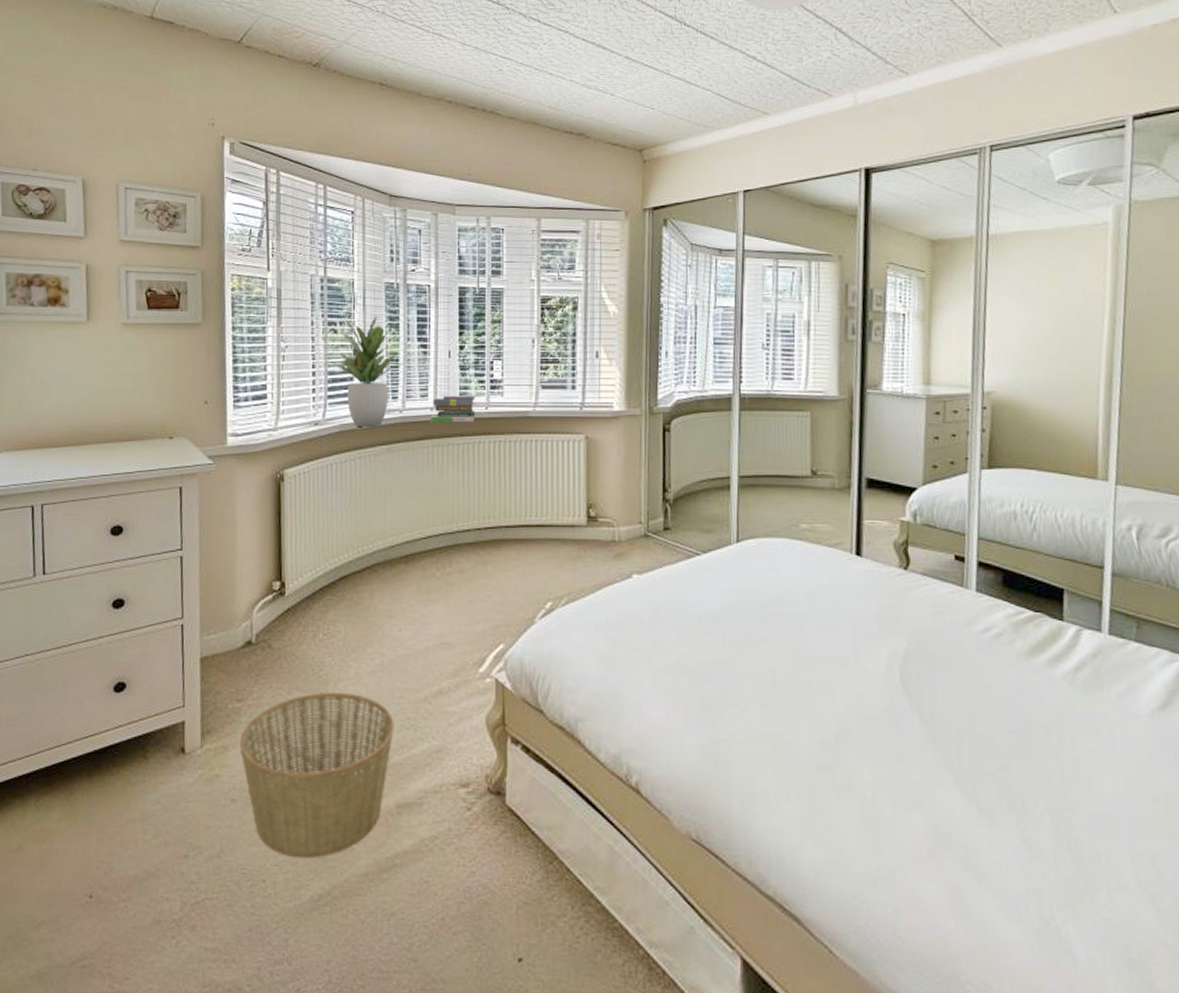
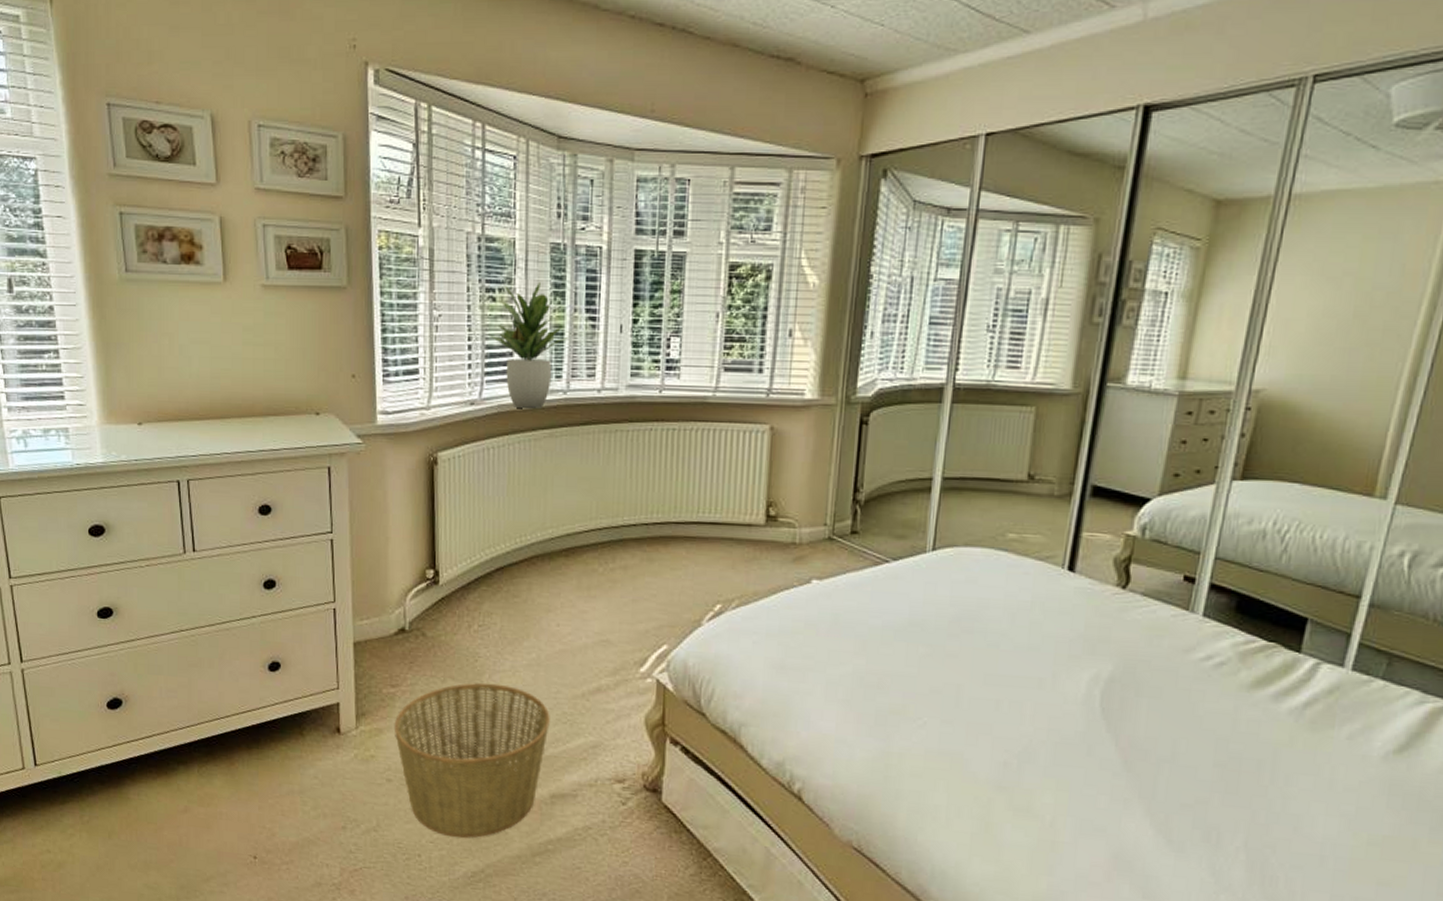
books: present [430,395,476,423] -> none [597,376,649,408]

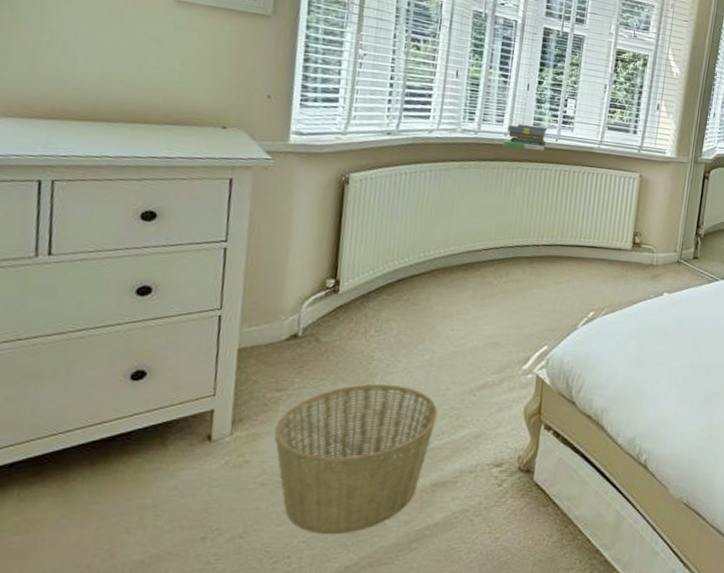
potted plant: present [490,281,570,410] -> none [411,38,484,144]
books: none [597,376,649,408] -> present [503,123,548,151]

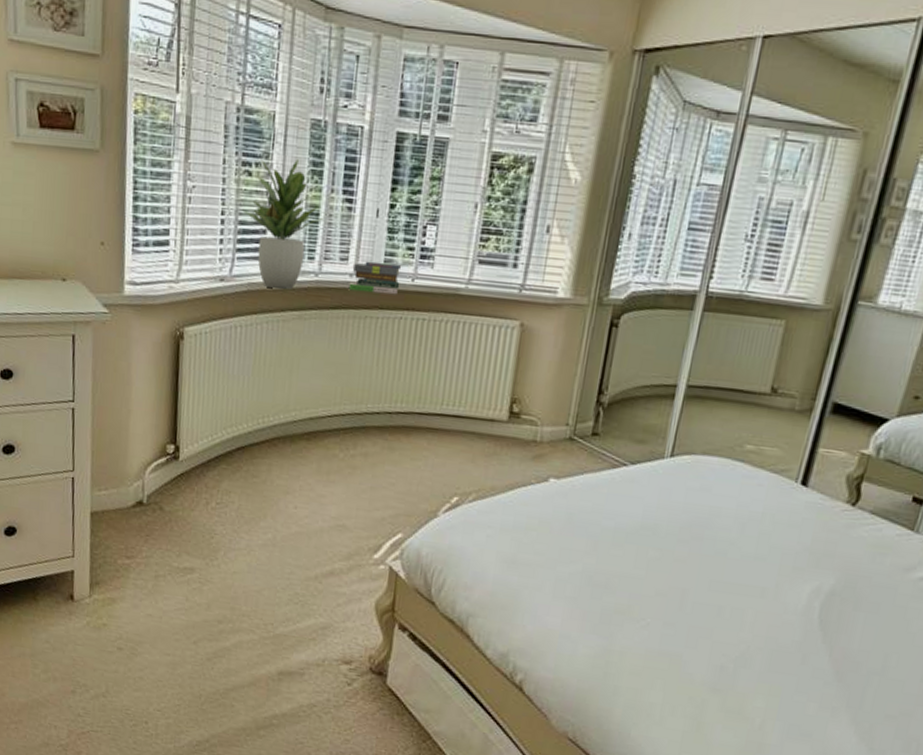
basket: present [274,383,438,534] -> none [127,559,282,709]
potted plant: none [411,38,484,144] -> present [244,158,325,290]

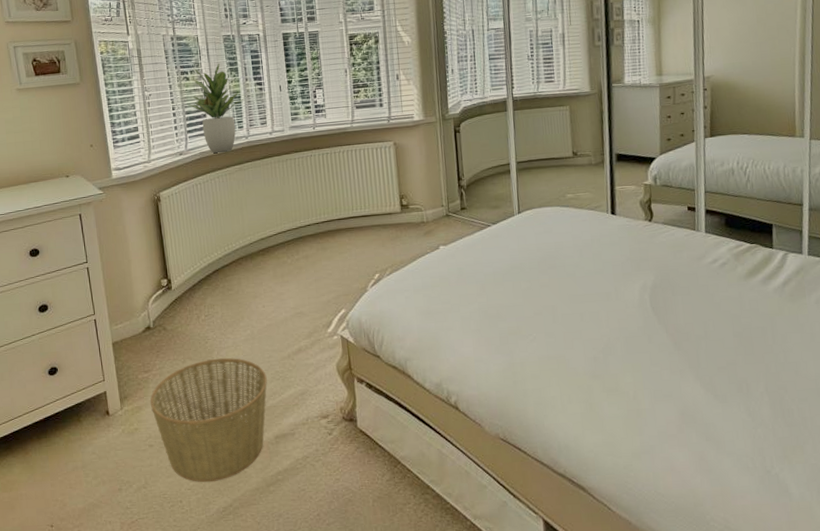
basket: none [127,559,282,709] -> present [150,357,267,482]
books: present [348,261,402,295] -> none [270,119,306,144]

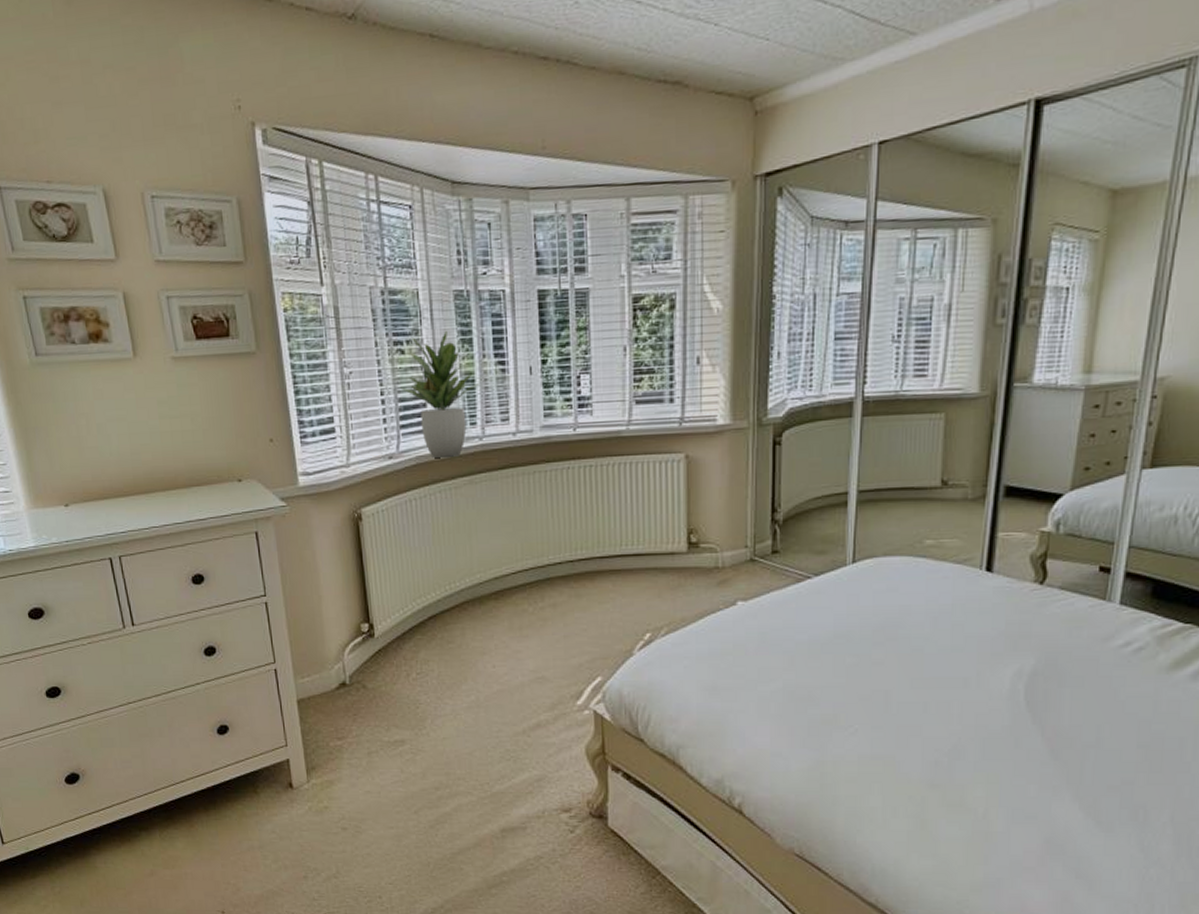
basket: present [150,357,267,482] -> none [343,728,494,877]

